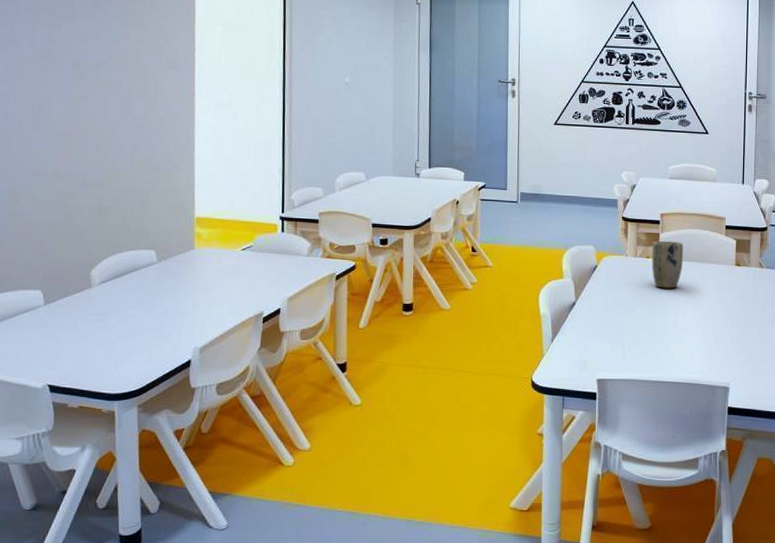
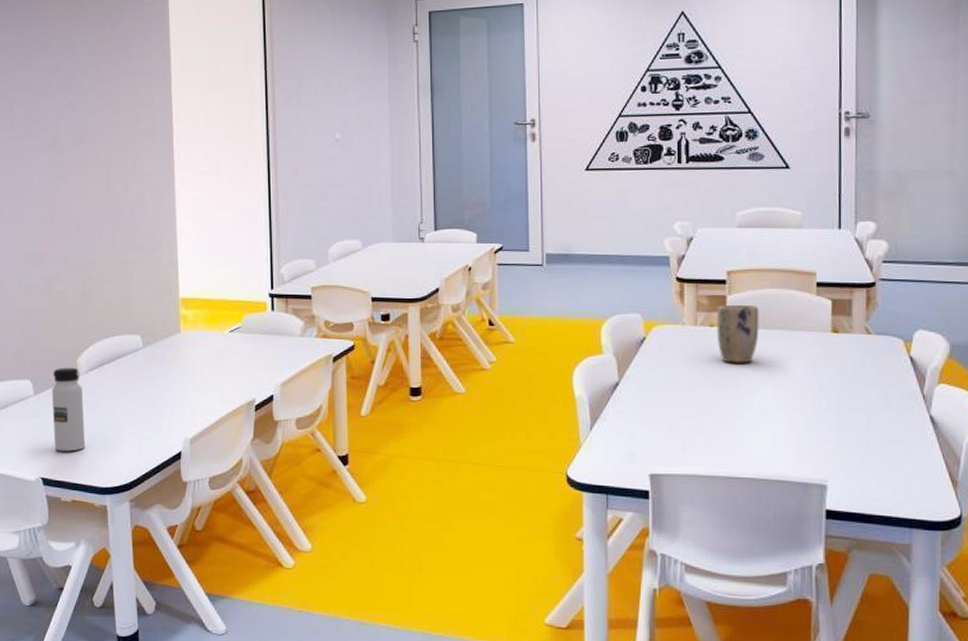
water bottle: none [62,279,96,360] -> present [51,367,86,452]

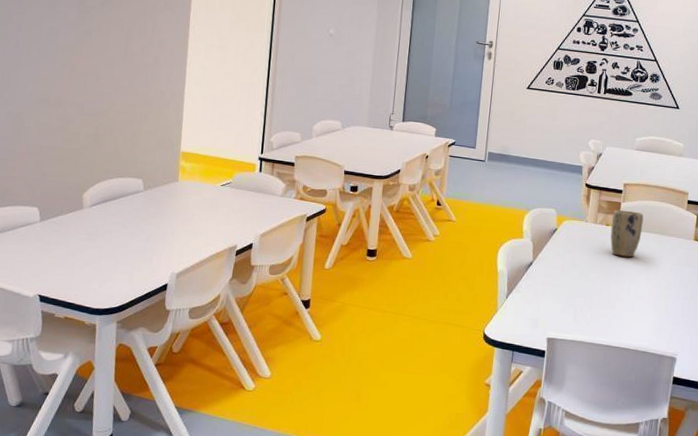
water bottle: present [51,367,86,452] -> none [54,200,85,274]

